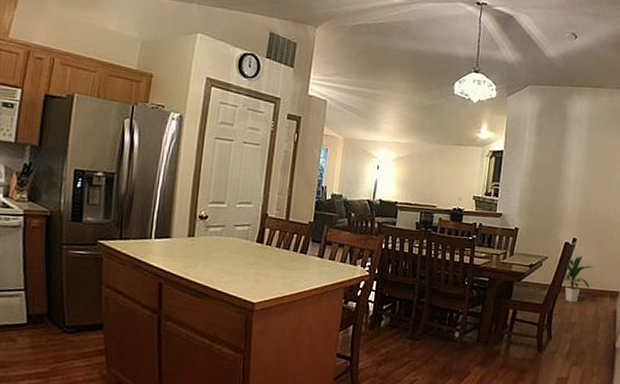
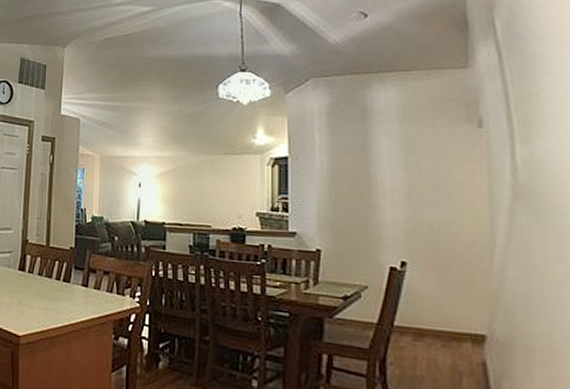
indoor plant: present [563,255,595,303] -> none [395,284,441,349]

